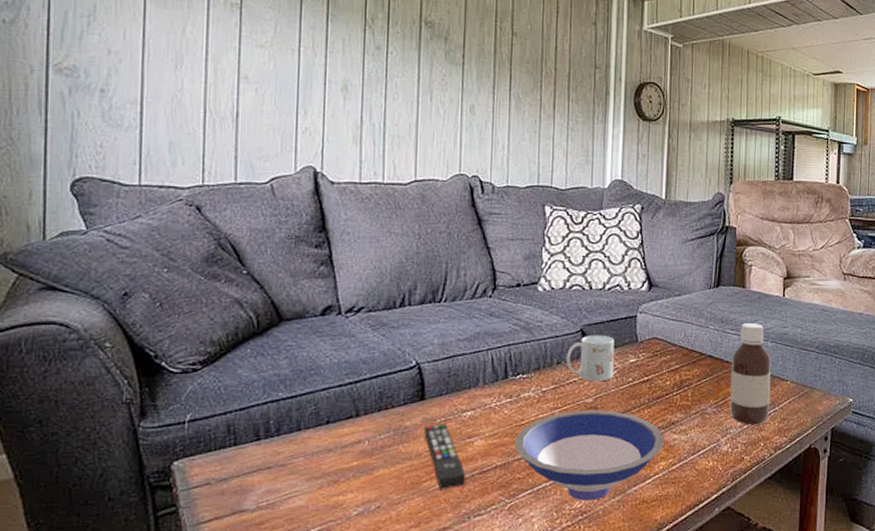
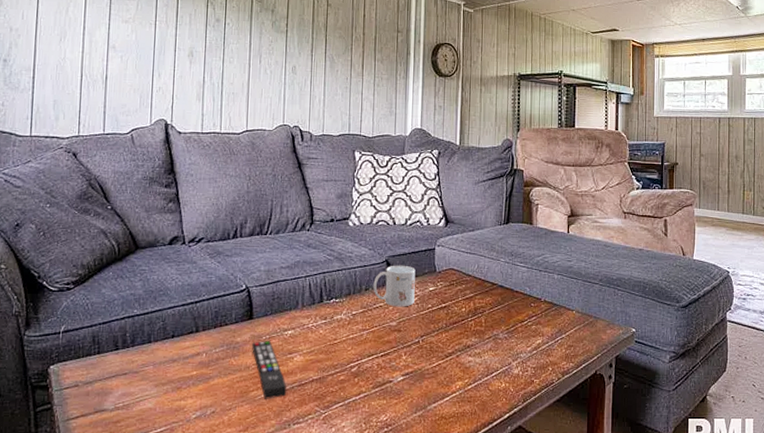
bowl: present [515,410,665,501] -> none [329,332,461,415]
bottle: present [729,322,771,425] -> none [519,256,558,351]

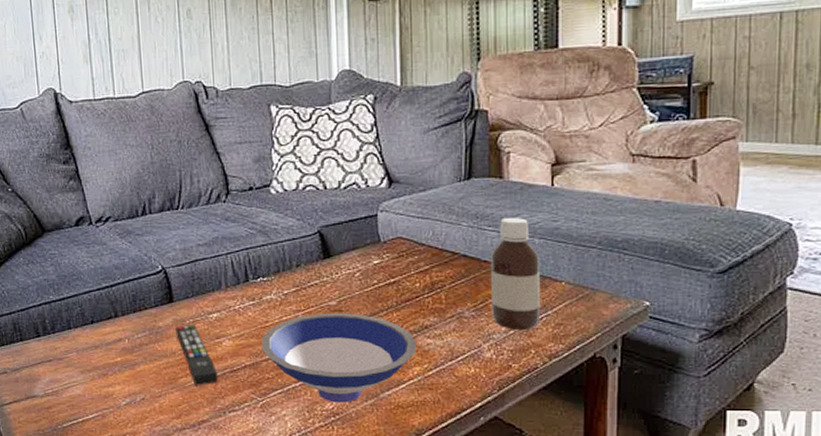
bowl: none [329,332,461,415] -> present [261,313,418,403]
mug: present [373,265,416,307] -> none [305,236,356,284]
bottle: none [519,256,558,351] -> present [490,217,541,331]

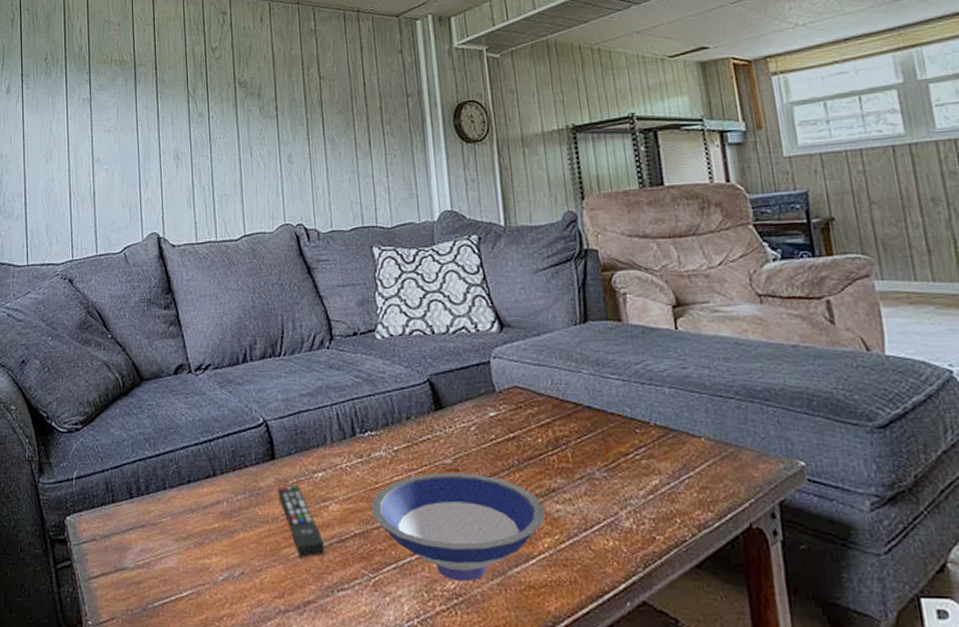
bottle: present [490,217,541,331] -> none [618,363,681,495]

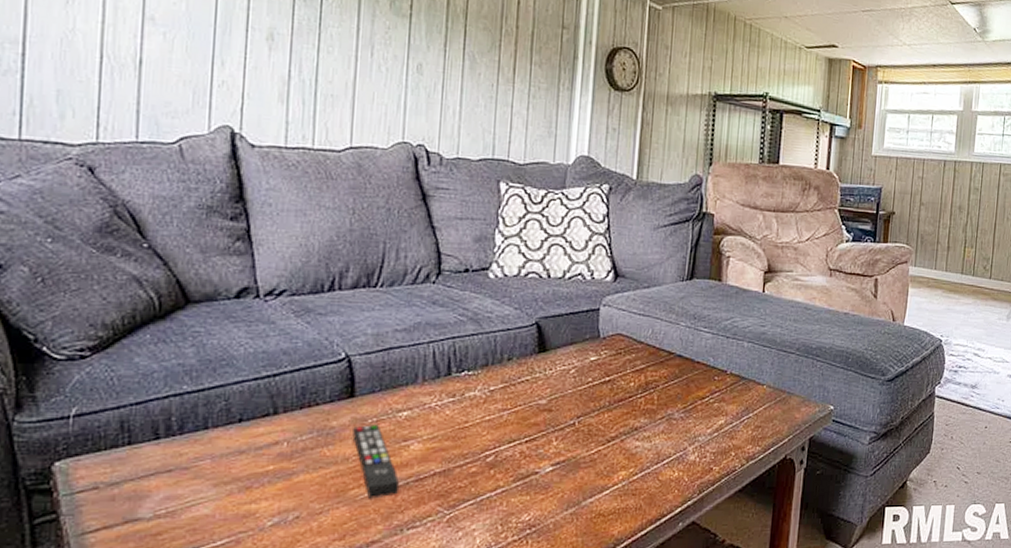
bowl: present [371,473,546,582] -> none [457,413,626,513]

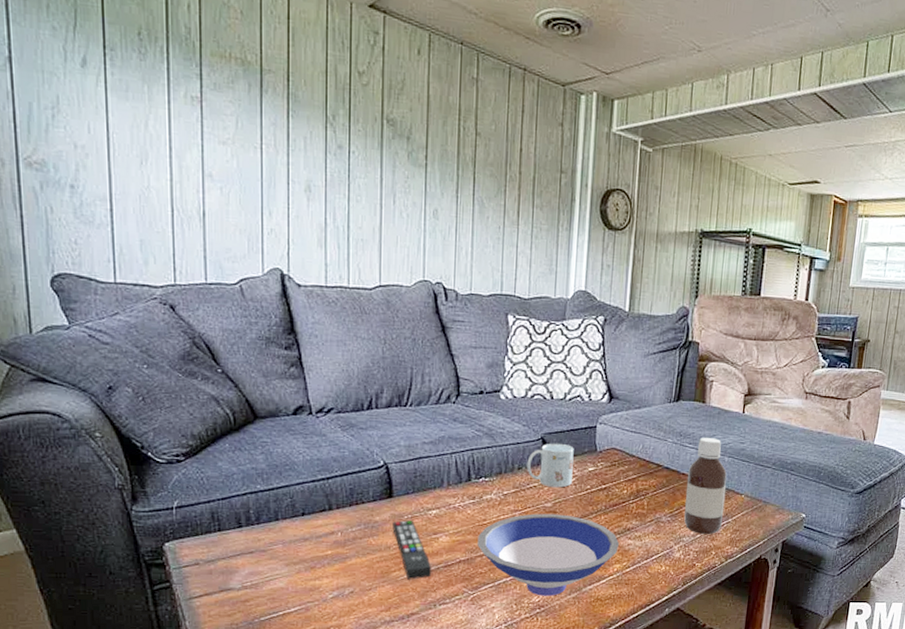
bowl: none [457,413,626,513] -> present [477,513,620,596]
mug: none [518,328,574,381] -> present [527,443,574,488]
bottle: none [699,319,747,433] -> present [684,437,727,535]

